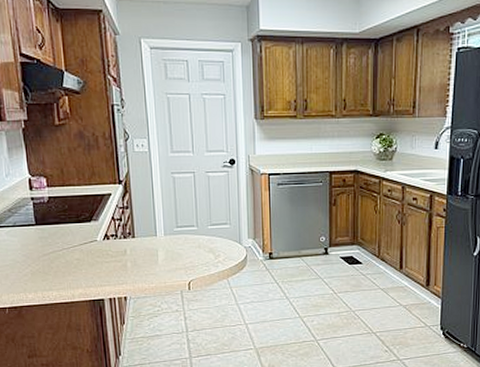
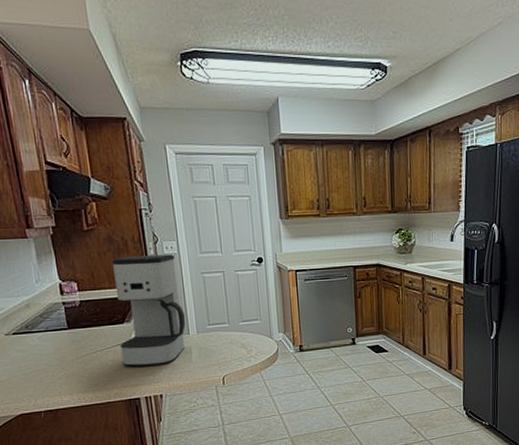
coffee maker: none [82,152,154,267] -> present [112,254,186,367]

